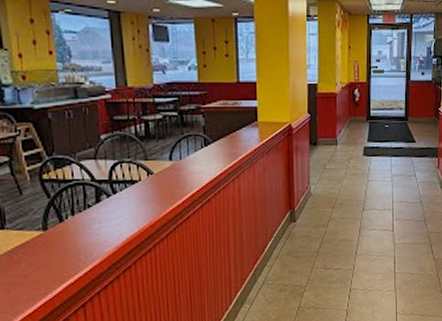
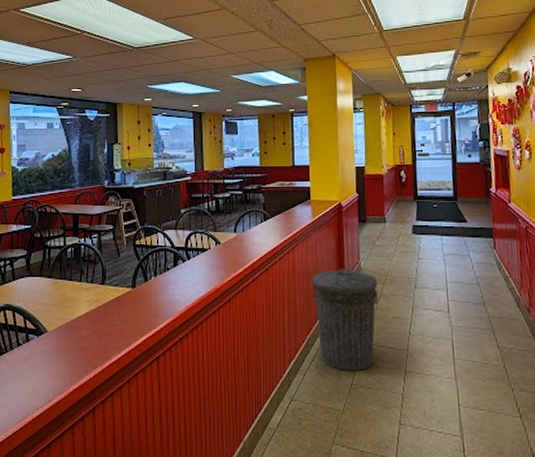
trash can: none [259,194,327,295] -> present [312,268,378,371]

